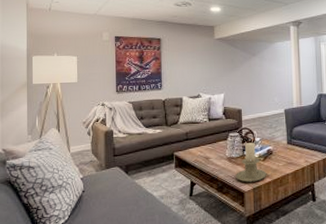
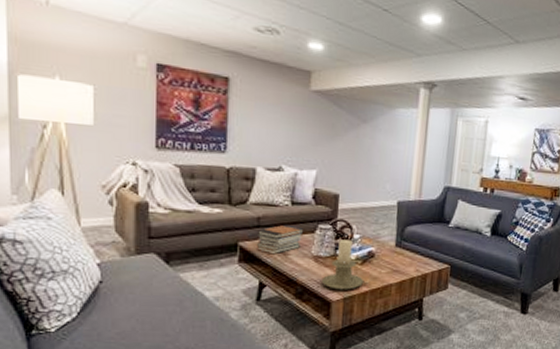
book stack: none [186,136,219,160] -> present [255,224,304,255]

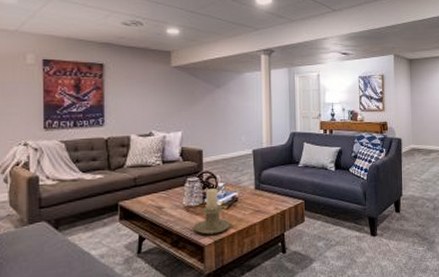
book stack: present [255,224,304,255] -> none [134,181,175,210]

